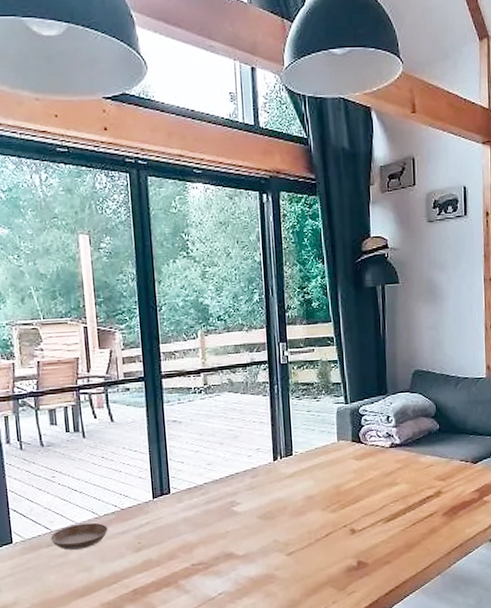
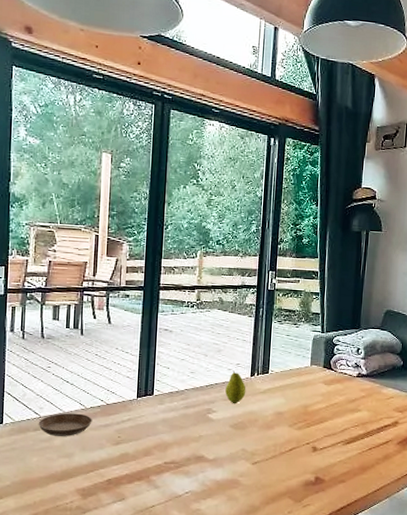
fruit: none [248,456,271,493] -> present [225,370,246,404]

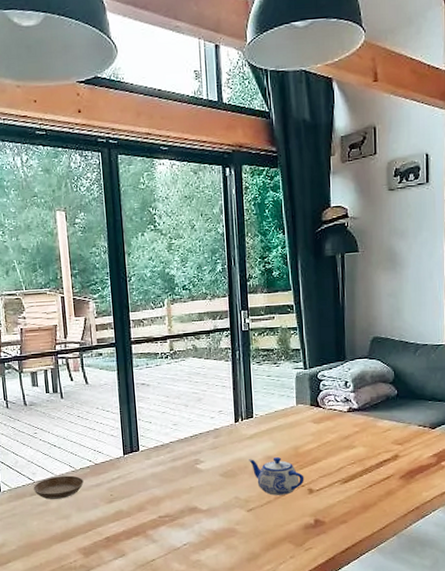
fruit: present [225,370,246,404] -> none [210,418,232,453]
teapot: none [260,413,310,451] -> present [249,457,304,496]

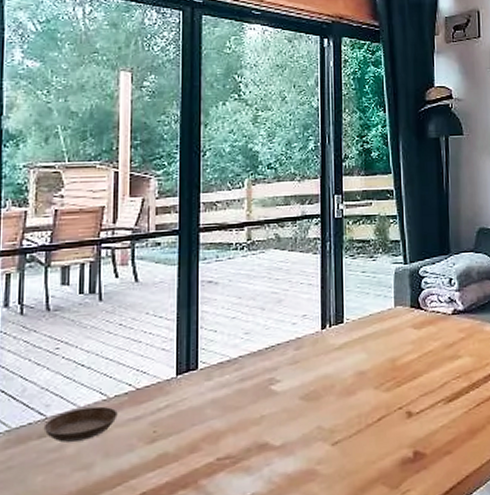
teapot: present [249,457,304,496] -> none [336,372,402,422]

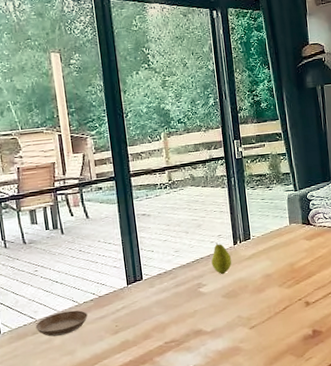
fruit: none [291,324,317,368] -> present [211,242,232,275]

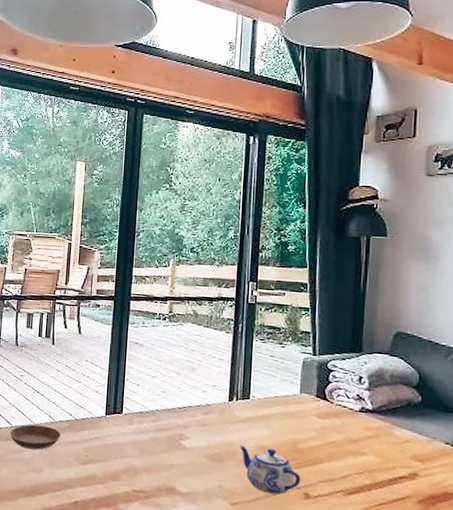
fruit: present [211,242,232,275] -> none [200,392,224,432]
teapot: none [249,274,301,311] -> present [239,445,301,495]

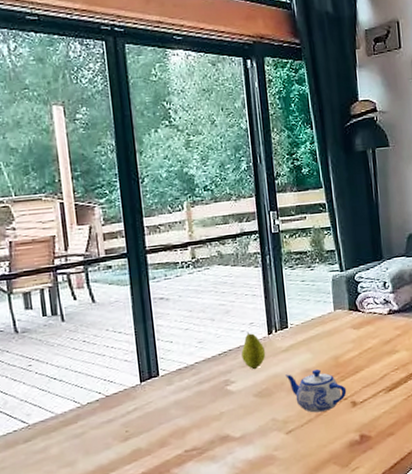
saucer: present [10,424,61,450] -> none [27,412,92,445]
fruit: none [200,392,224,432] -> present [241,331,266,370]

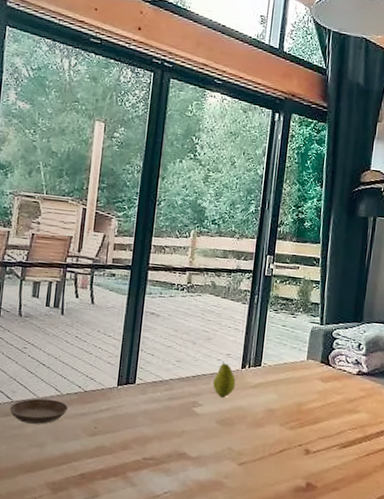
saucer: none [27,412,92,445] -> present [9,398,68,424]
teapot: present [285,369,347,413] -> none [249,409,303,453]

